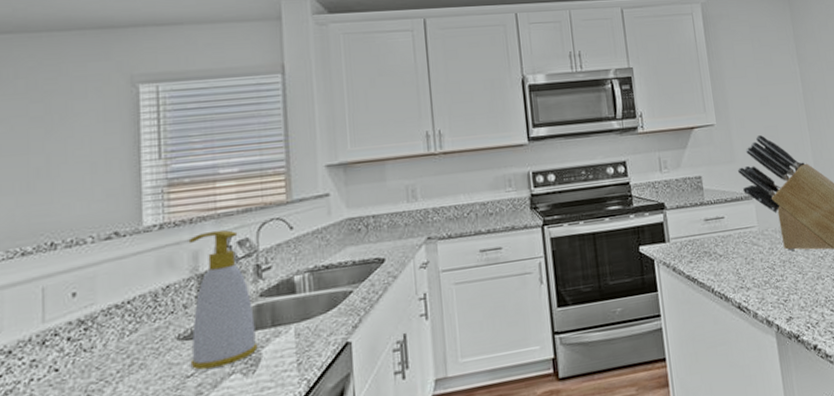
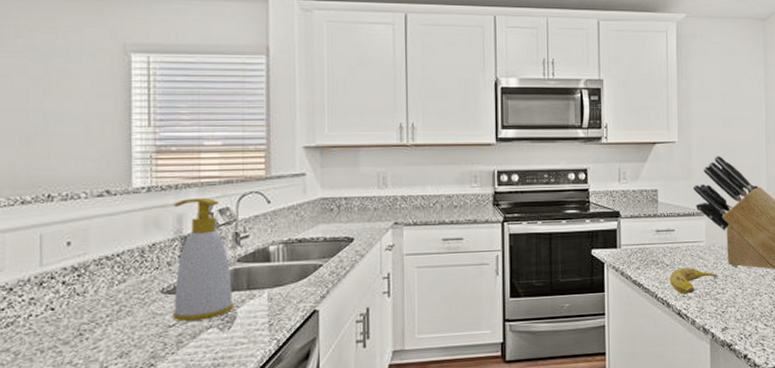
fruit: none [724,255,776,286] -> present [669,267,718,295]

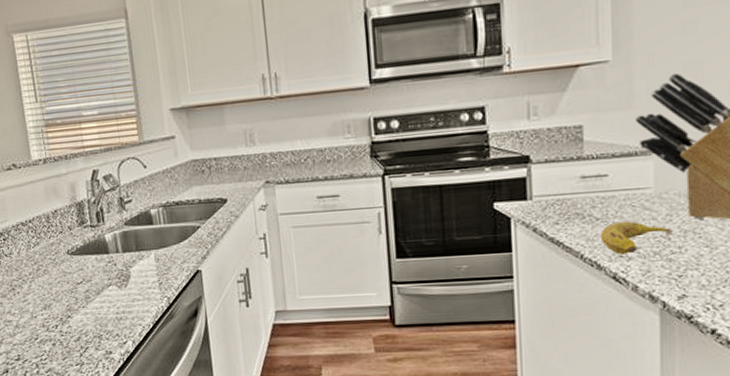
soap bottle: present [172,198,234,321] -> none [66,166,127,279]

